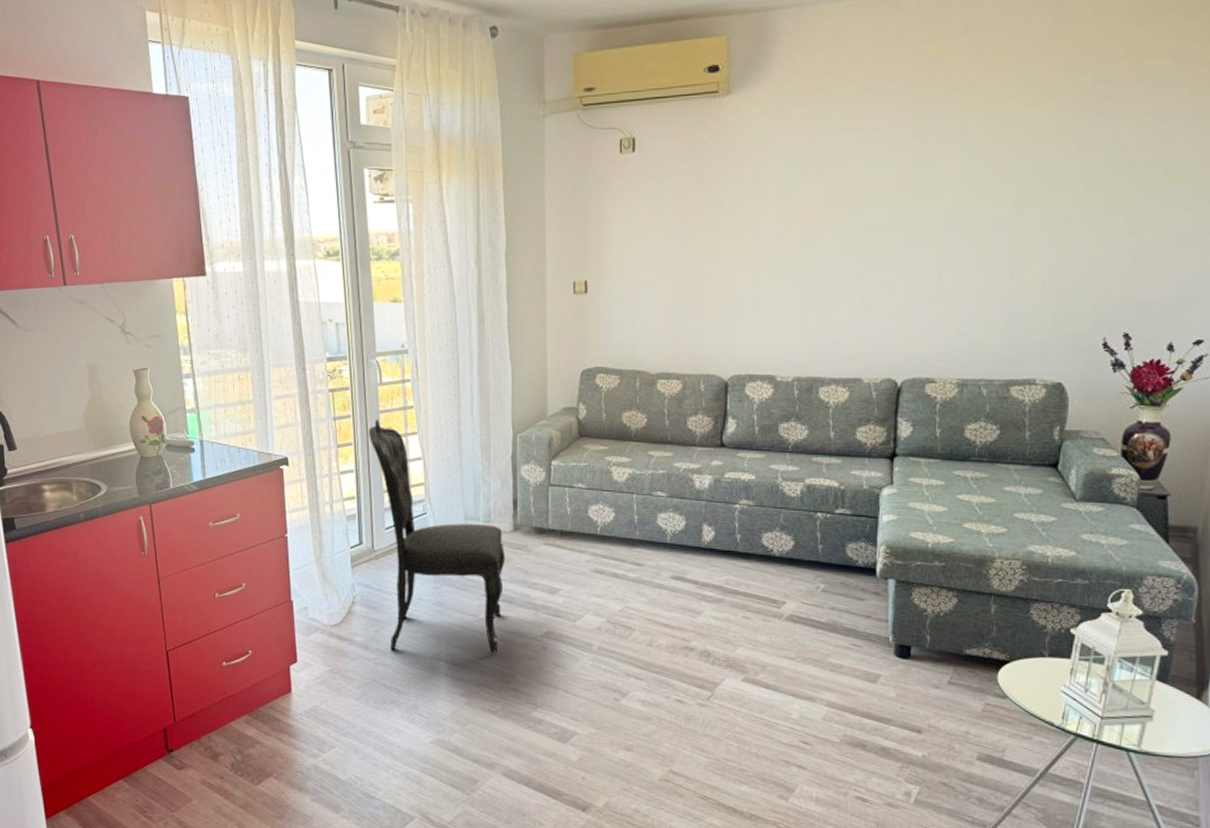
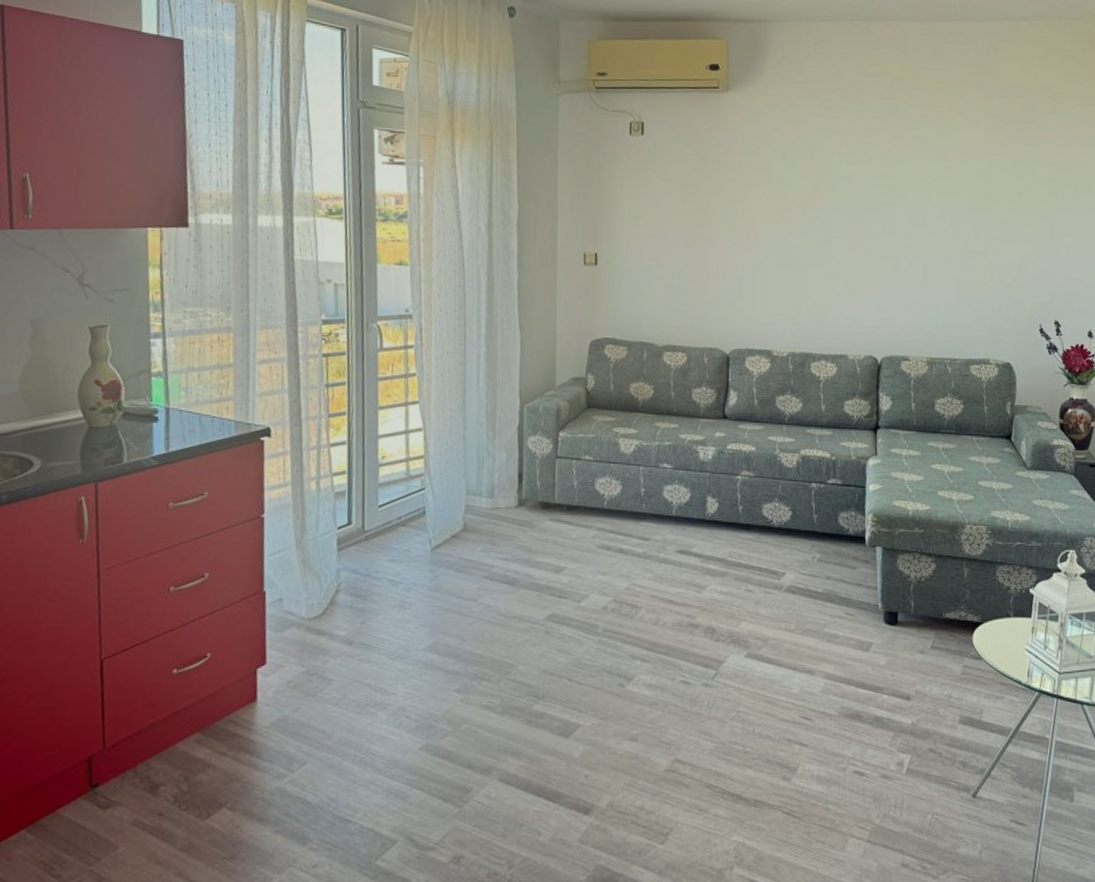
dining chair: present [368,418,506,653] -> none [364,386,509,642]

